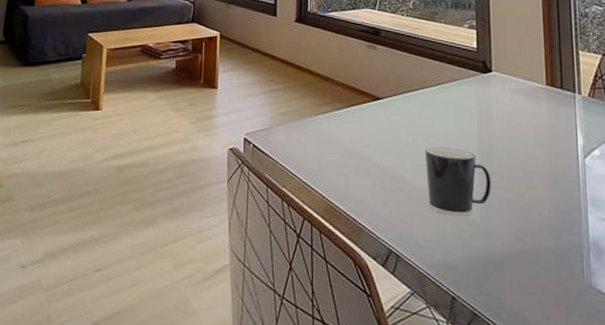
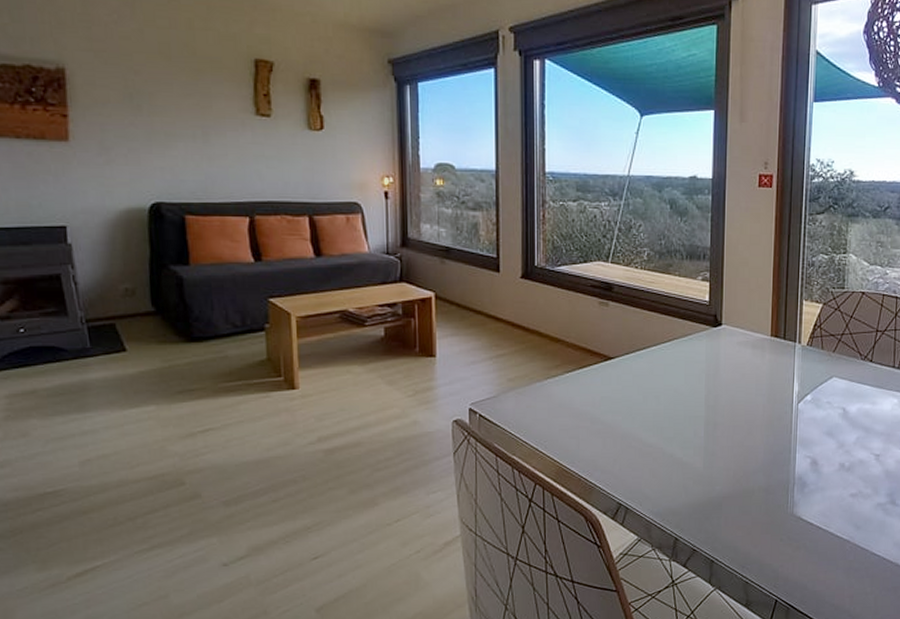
mug: present [424,147,492,217] -> none [654,403,715,467]

